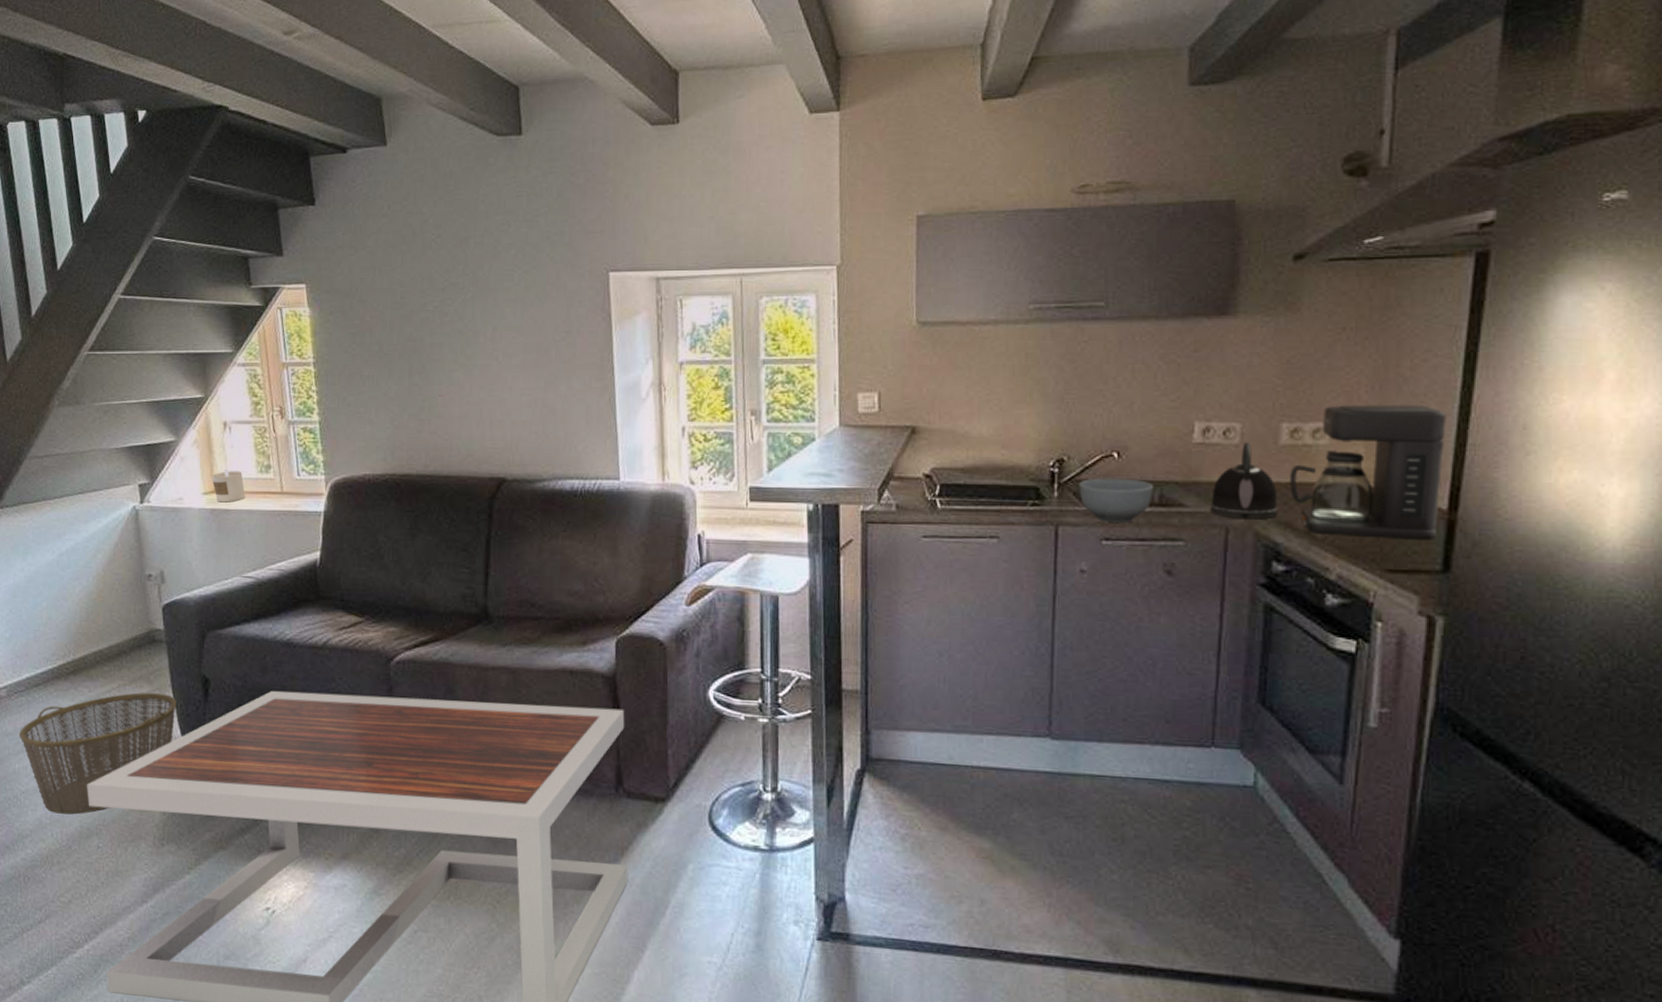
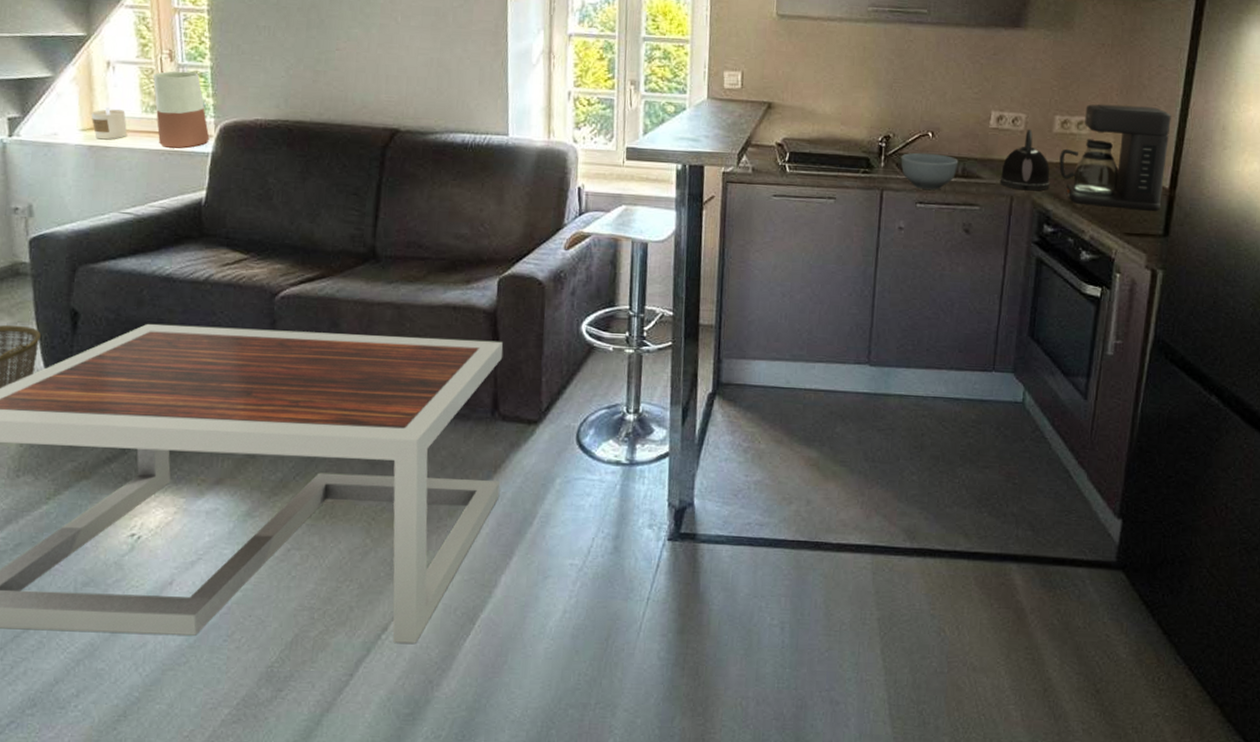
vase: none [265,428,321,508] -> present [152,71,210,149]

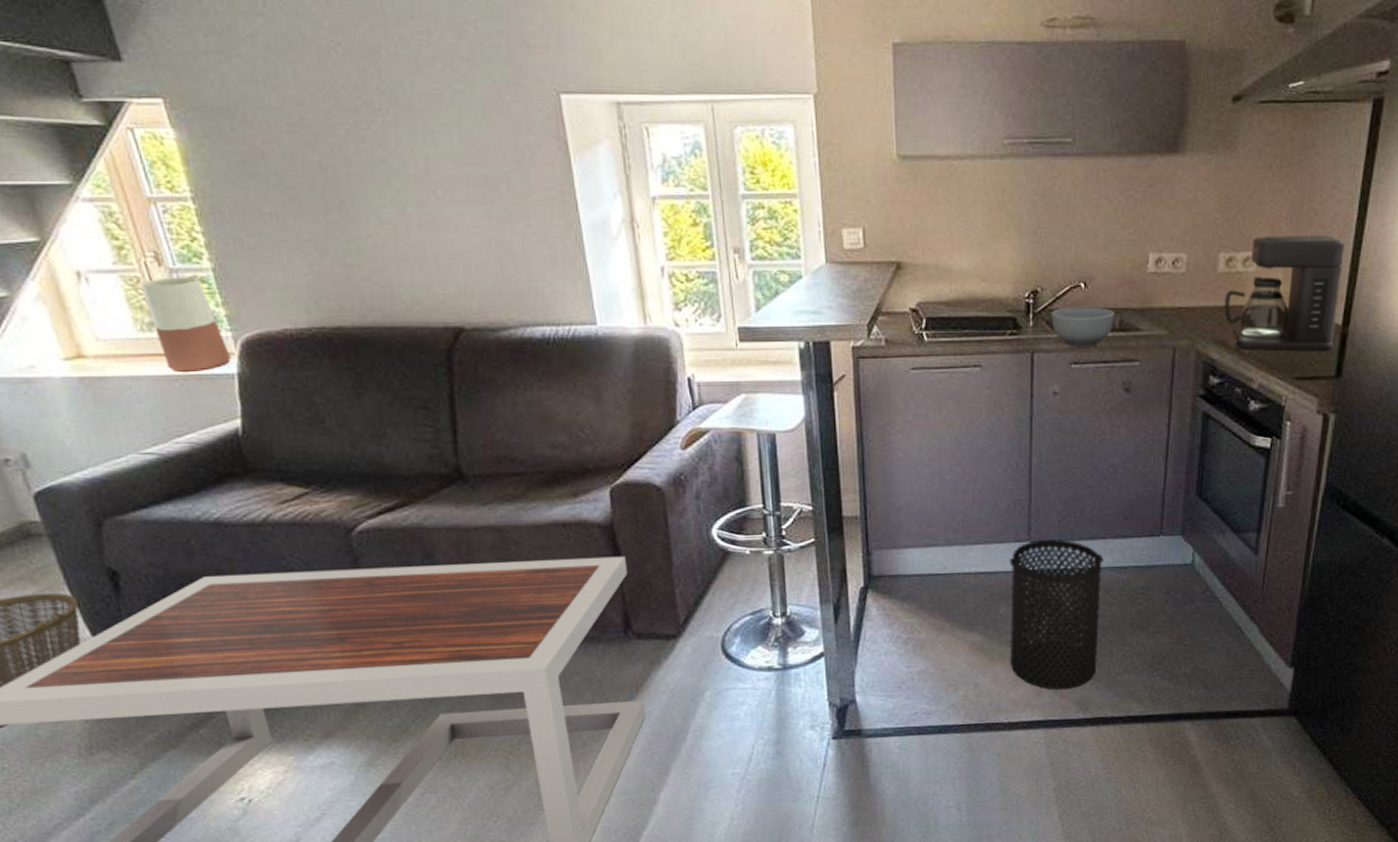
candle: present [91,107,128,140] -> none [71,329,126,369]
trash can: none [842,364,938,516] -> present [1009,539,1104,690]
kettle: present [999,129,1051,191] -> none [1160,270,1216,340]

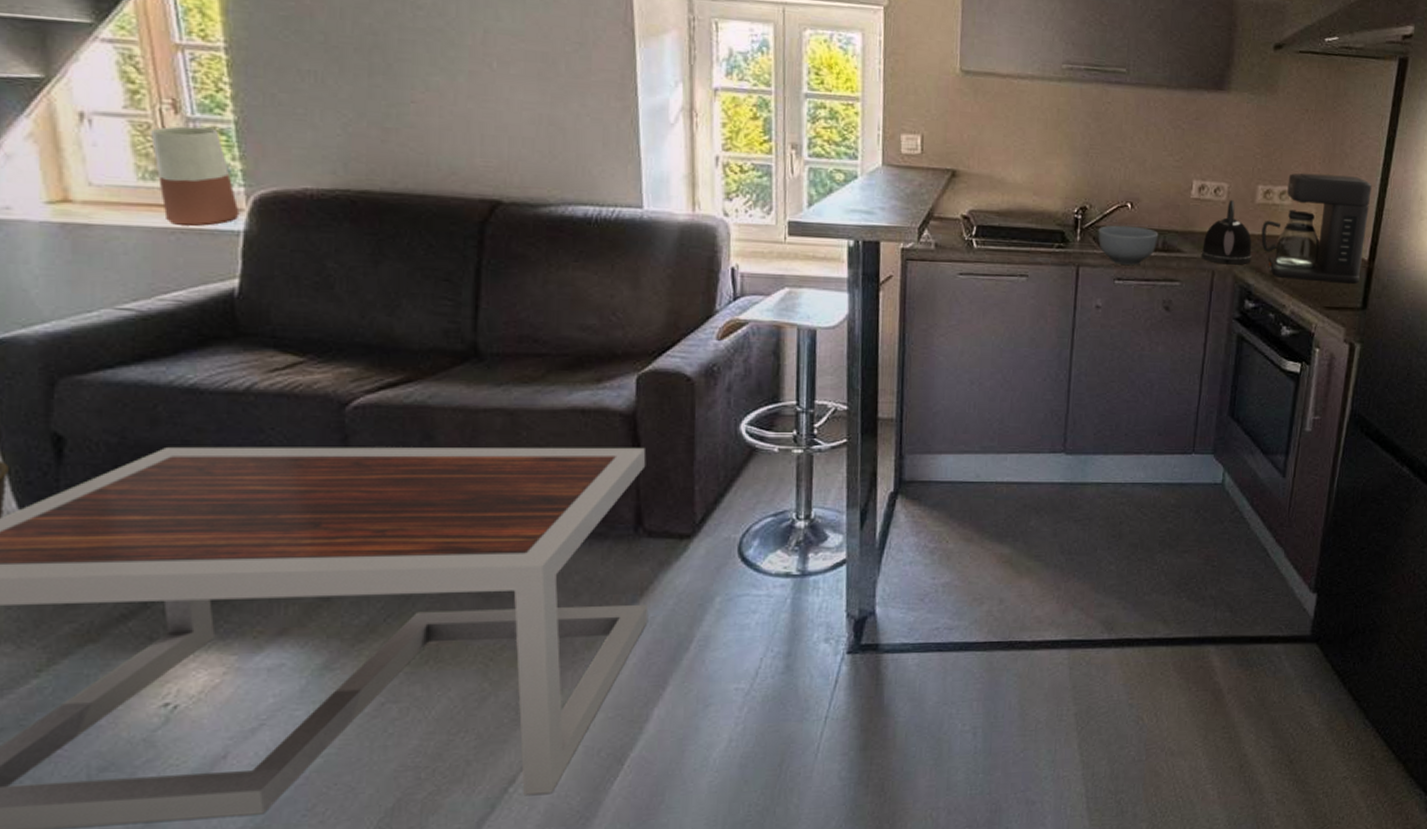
trash can: present [1009,539,1104,690] -> none [1037,452,1137,608]
kettle: none [1160,270,1216,340] -> present [1201,199,1253,265]

